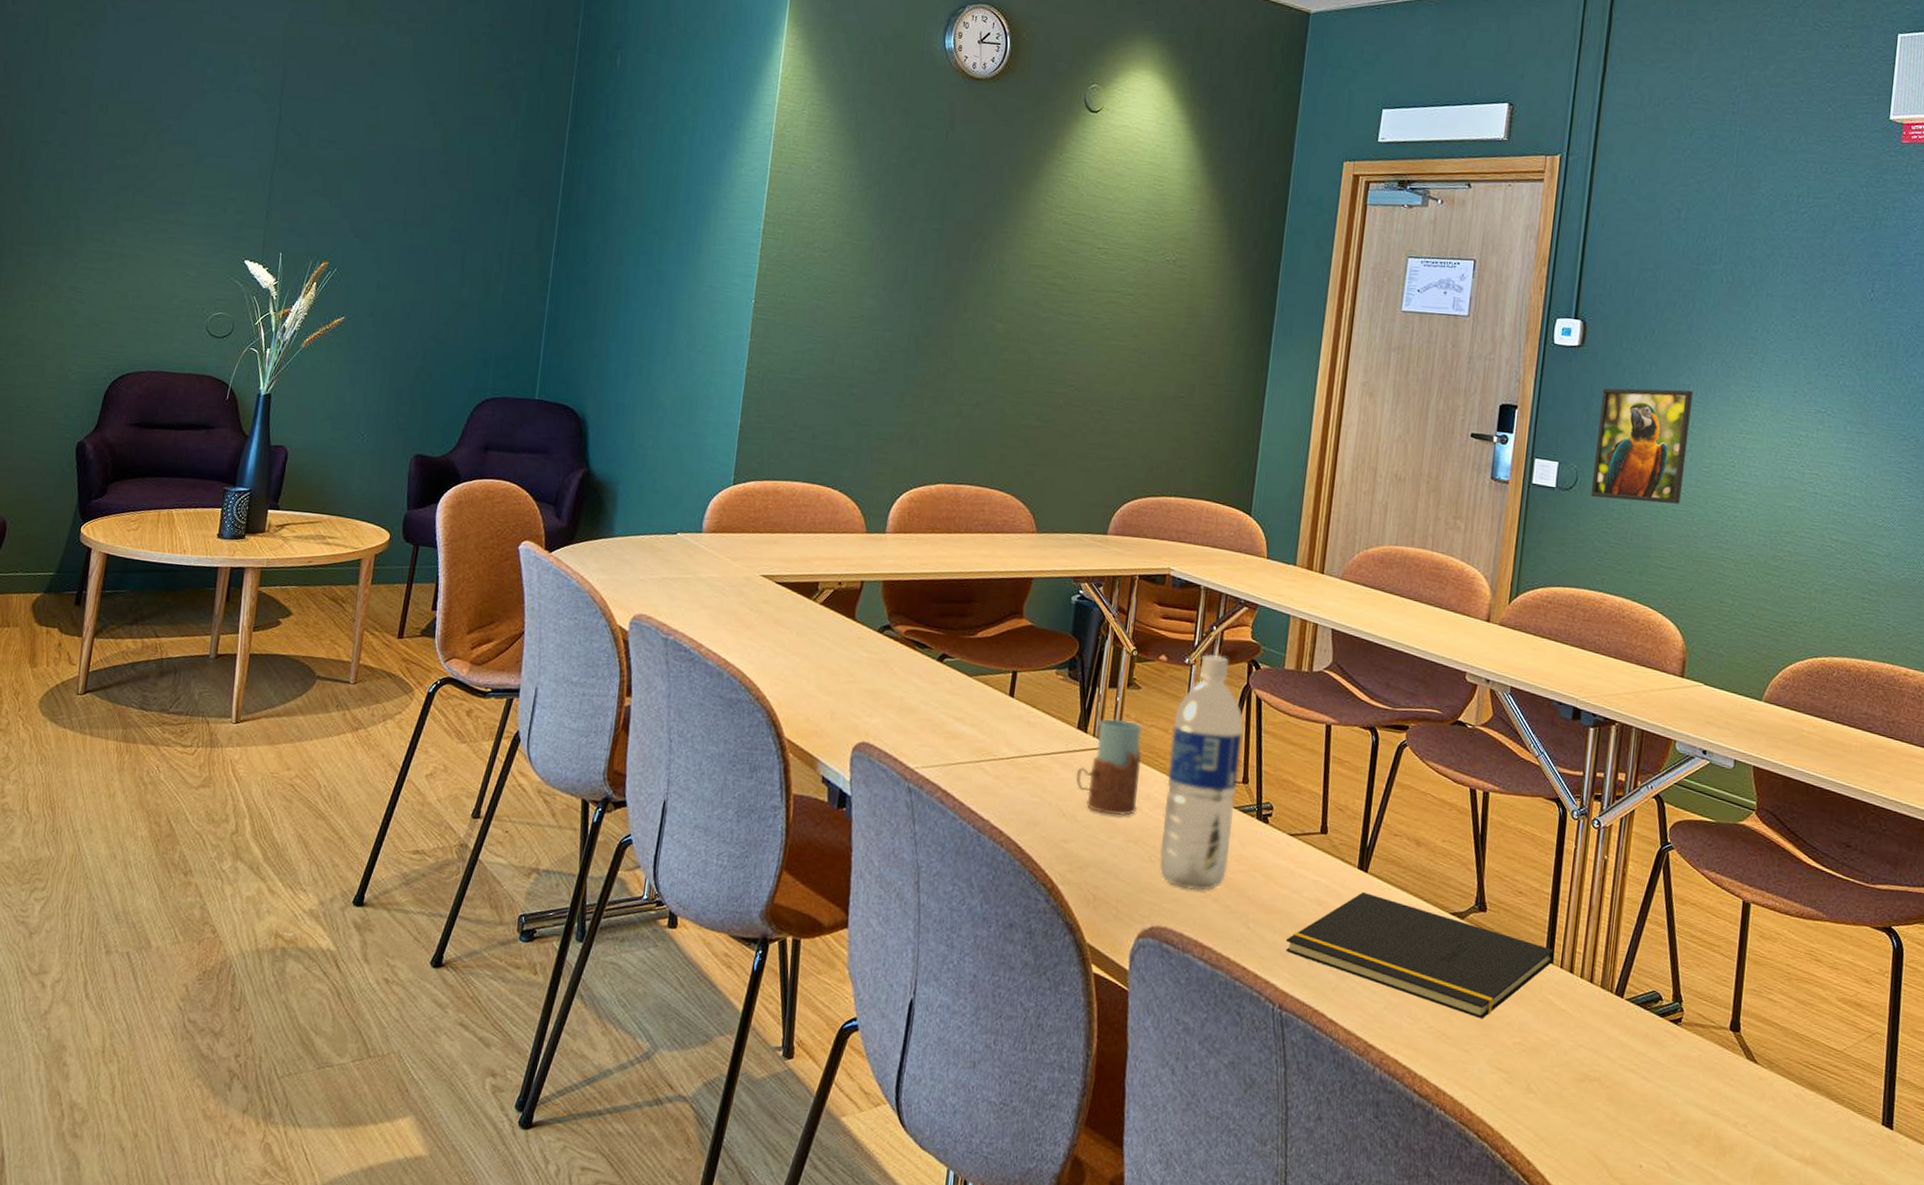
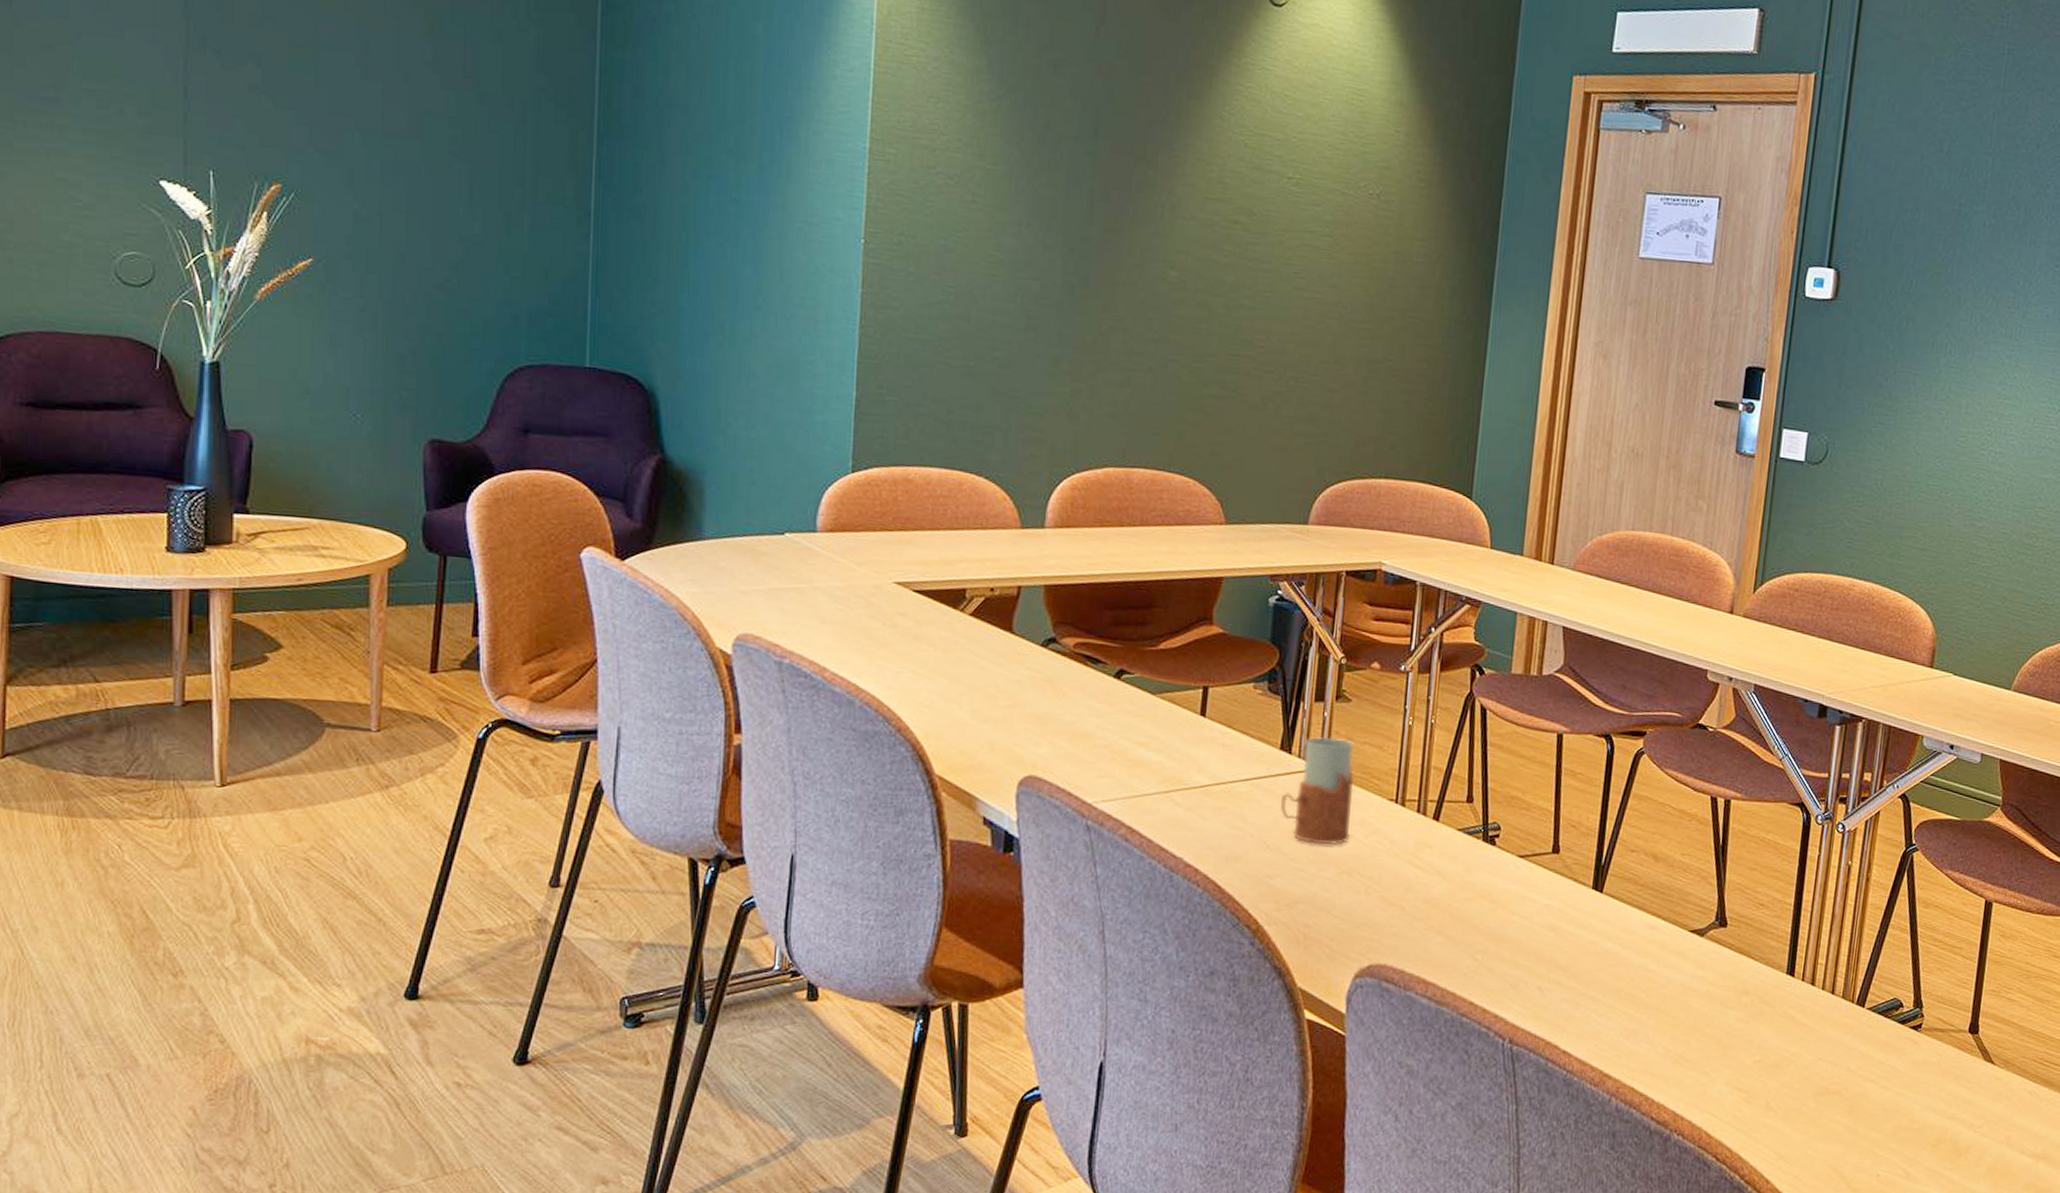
water bottle: present [1159,655,1244,891] -> none [1376,660,1467,923]
notepad: present [1285,891,1555,1019] -> none [1515,913,1797,1039]
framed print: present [1590,388,1693,504] -> none [1841,347,1951,478]

